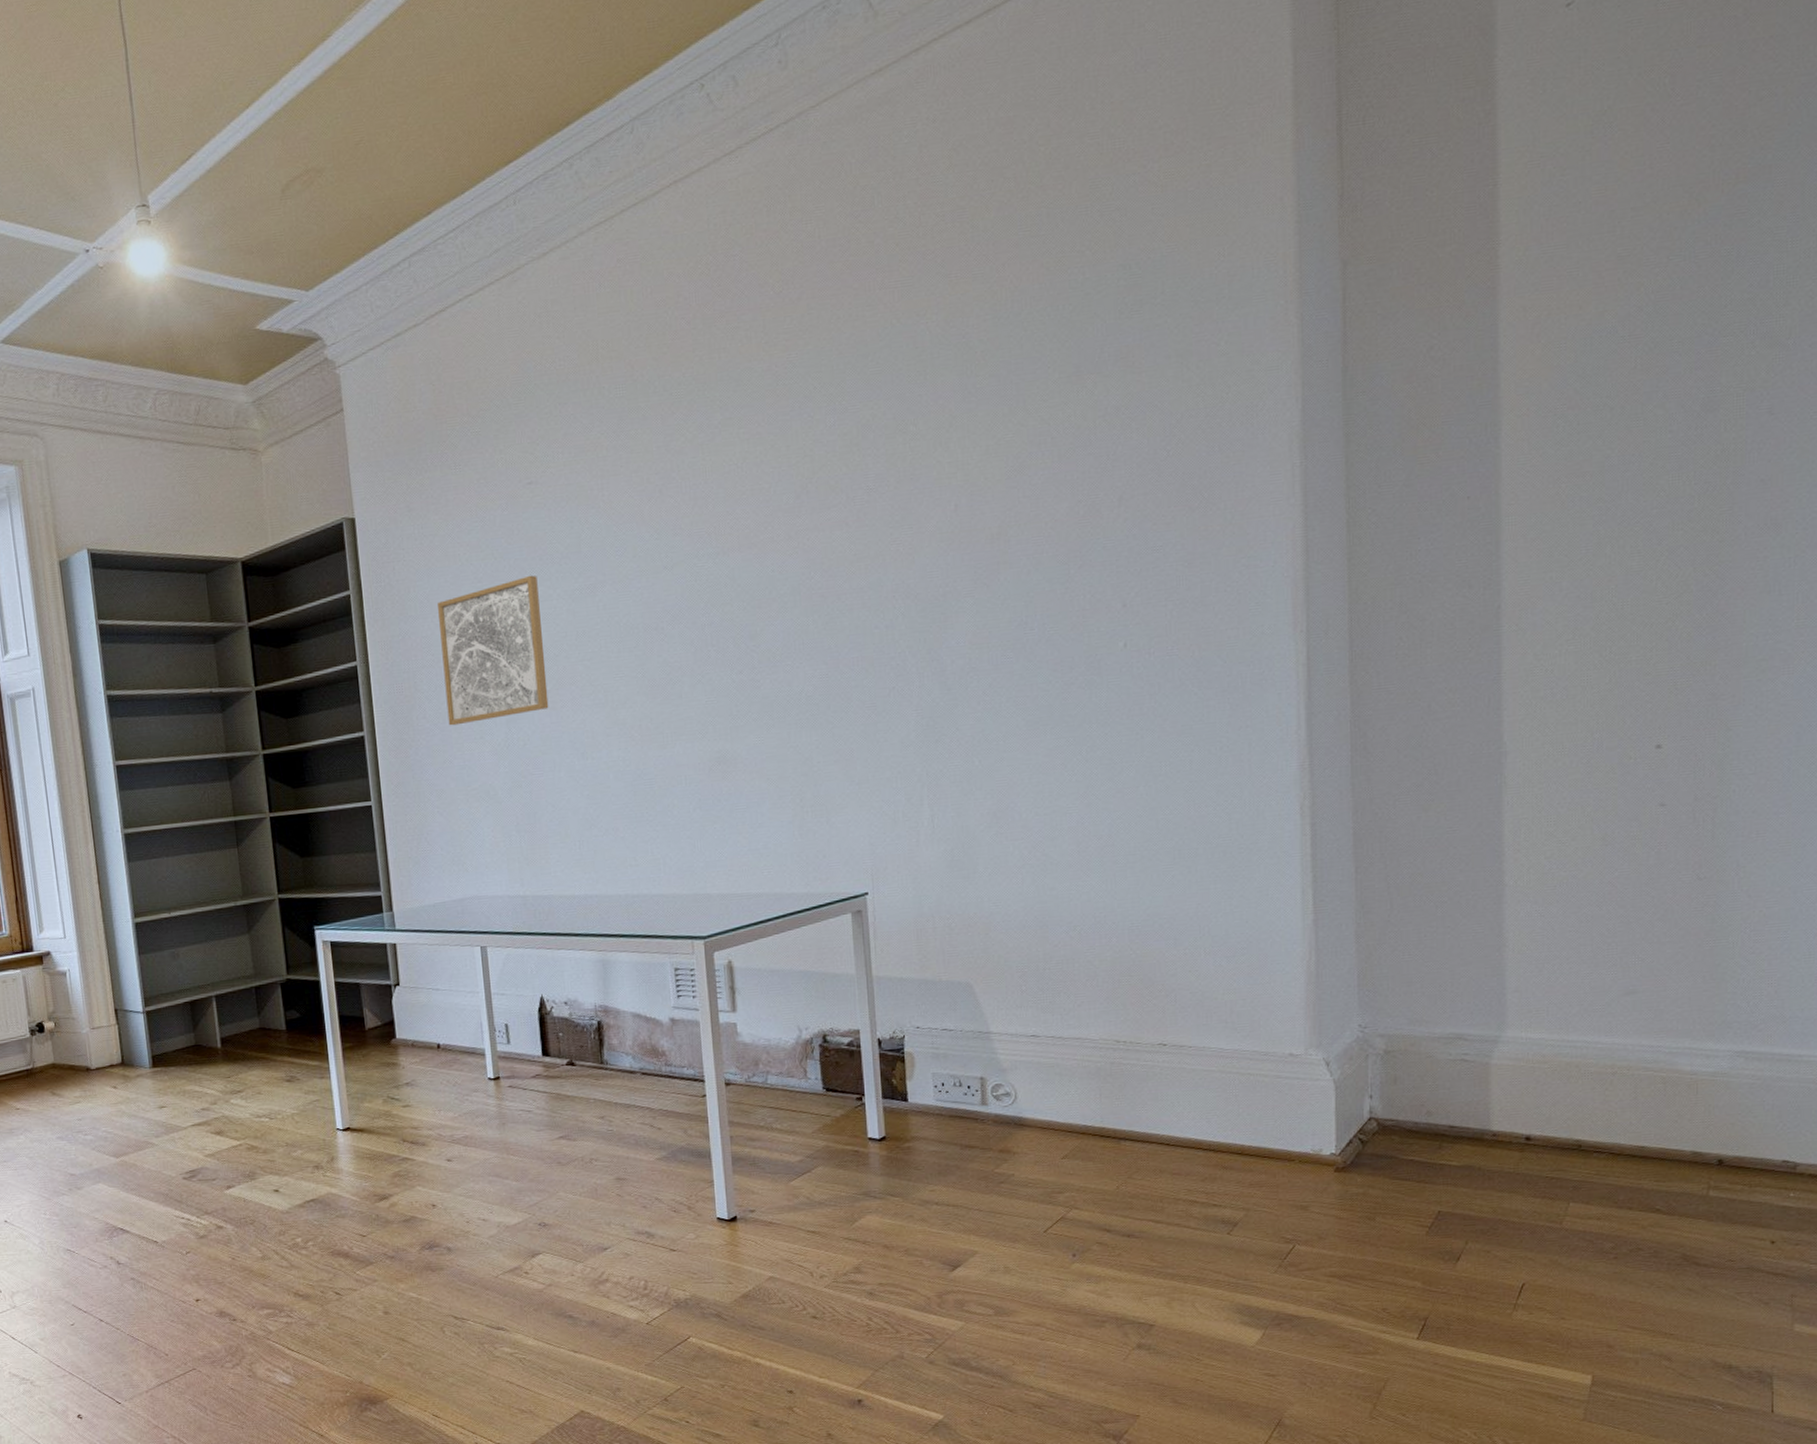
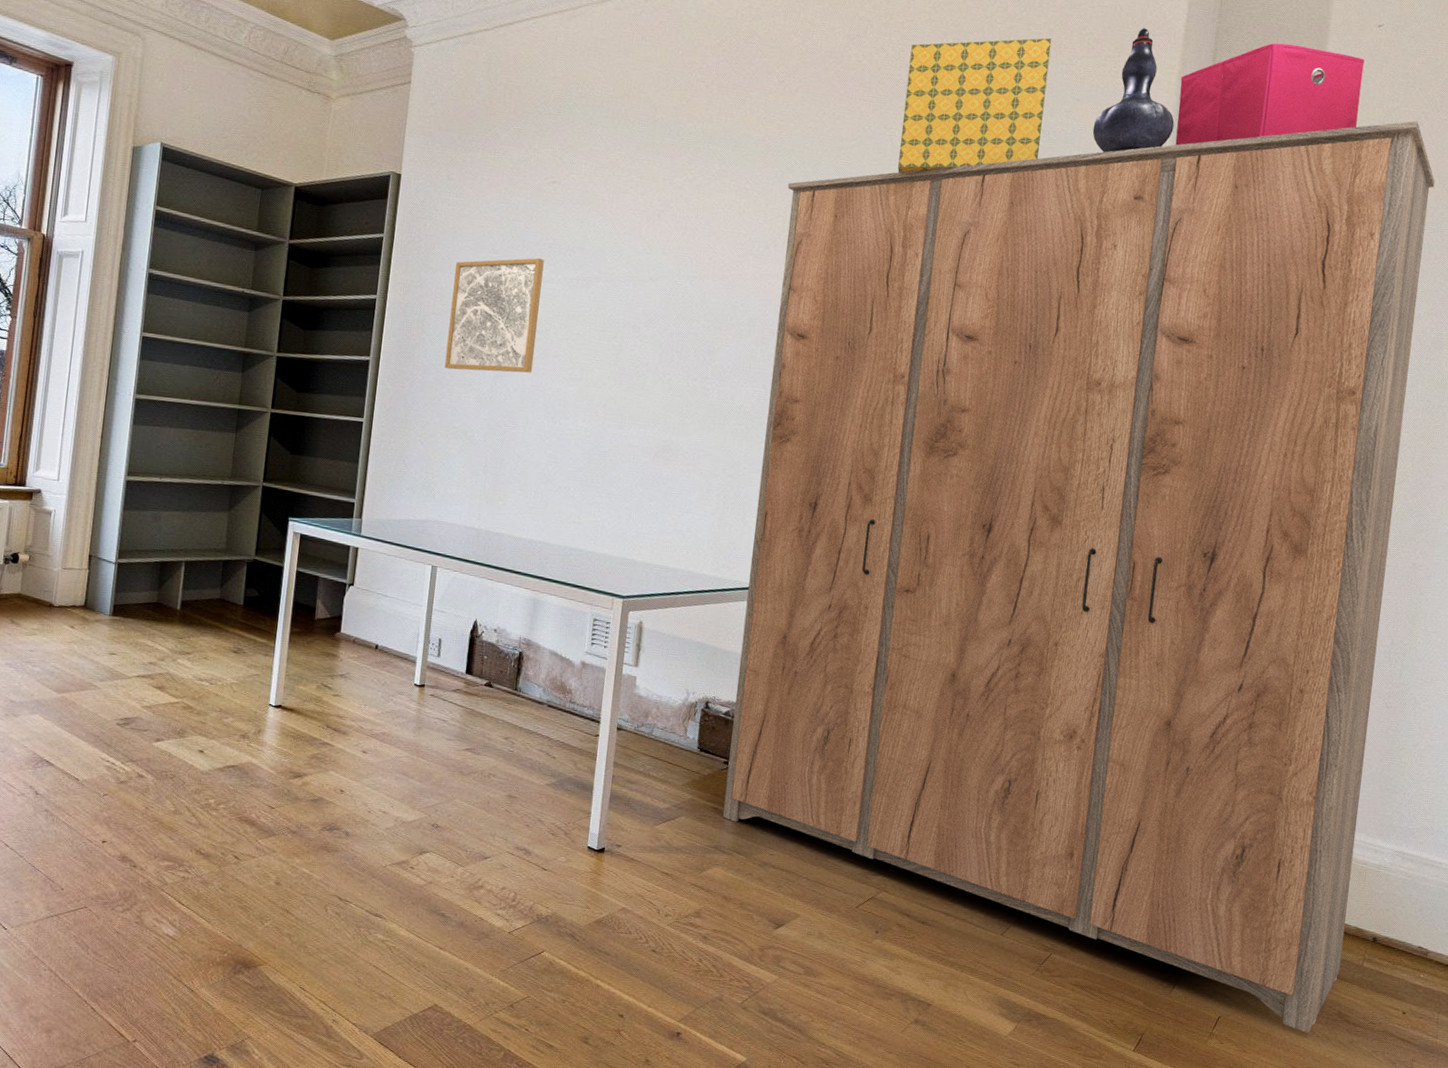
wardrobe: none [809,117,1678,1285] -> present [722,120,1435,1033]
decorative box: none [934,145,1123,367] -> present [898,37,1052,174]
decorative vase: none [1188,98,1297,273] -> present [1092,28,1174,153]
storage bin: none [1297,55,1553,239] -> present [1175,42,1365,146]

